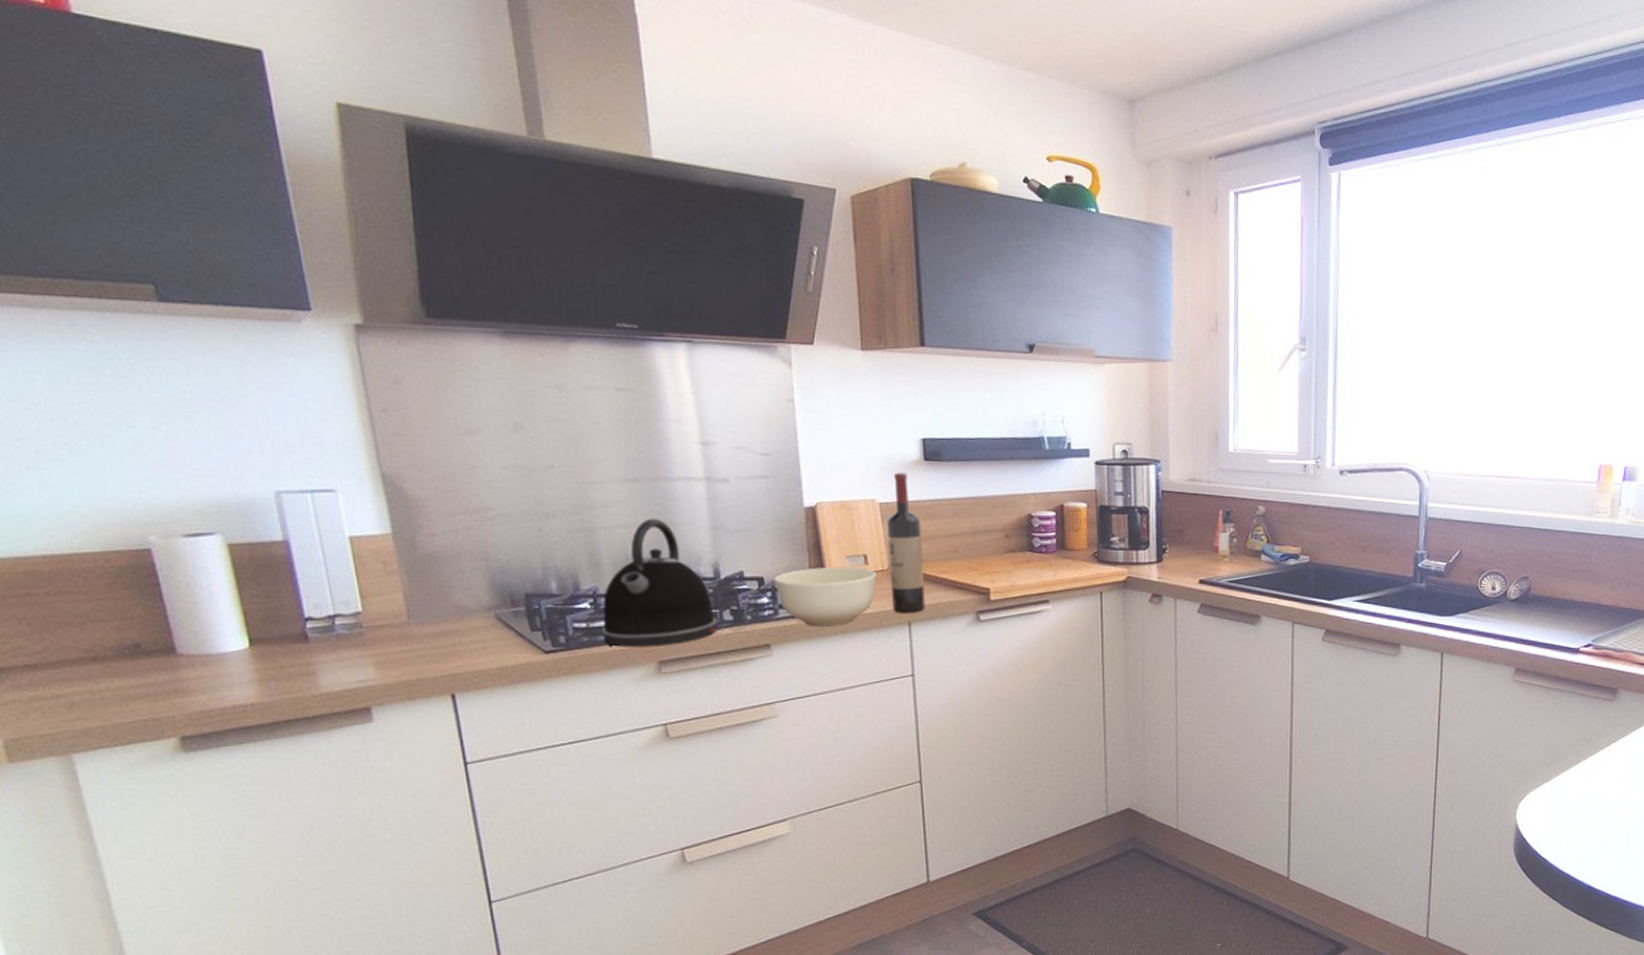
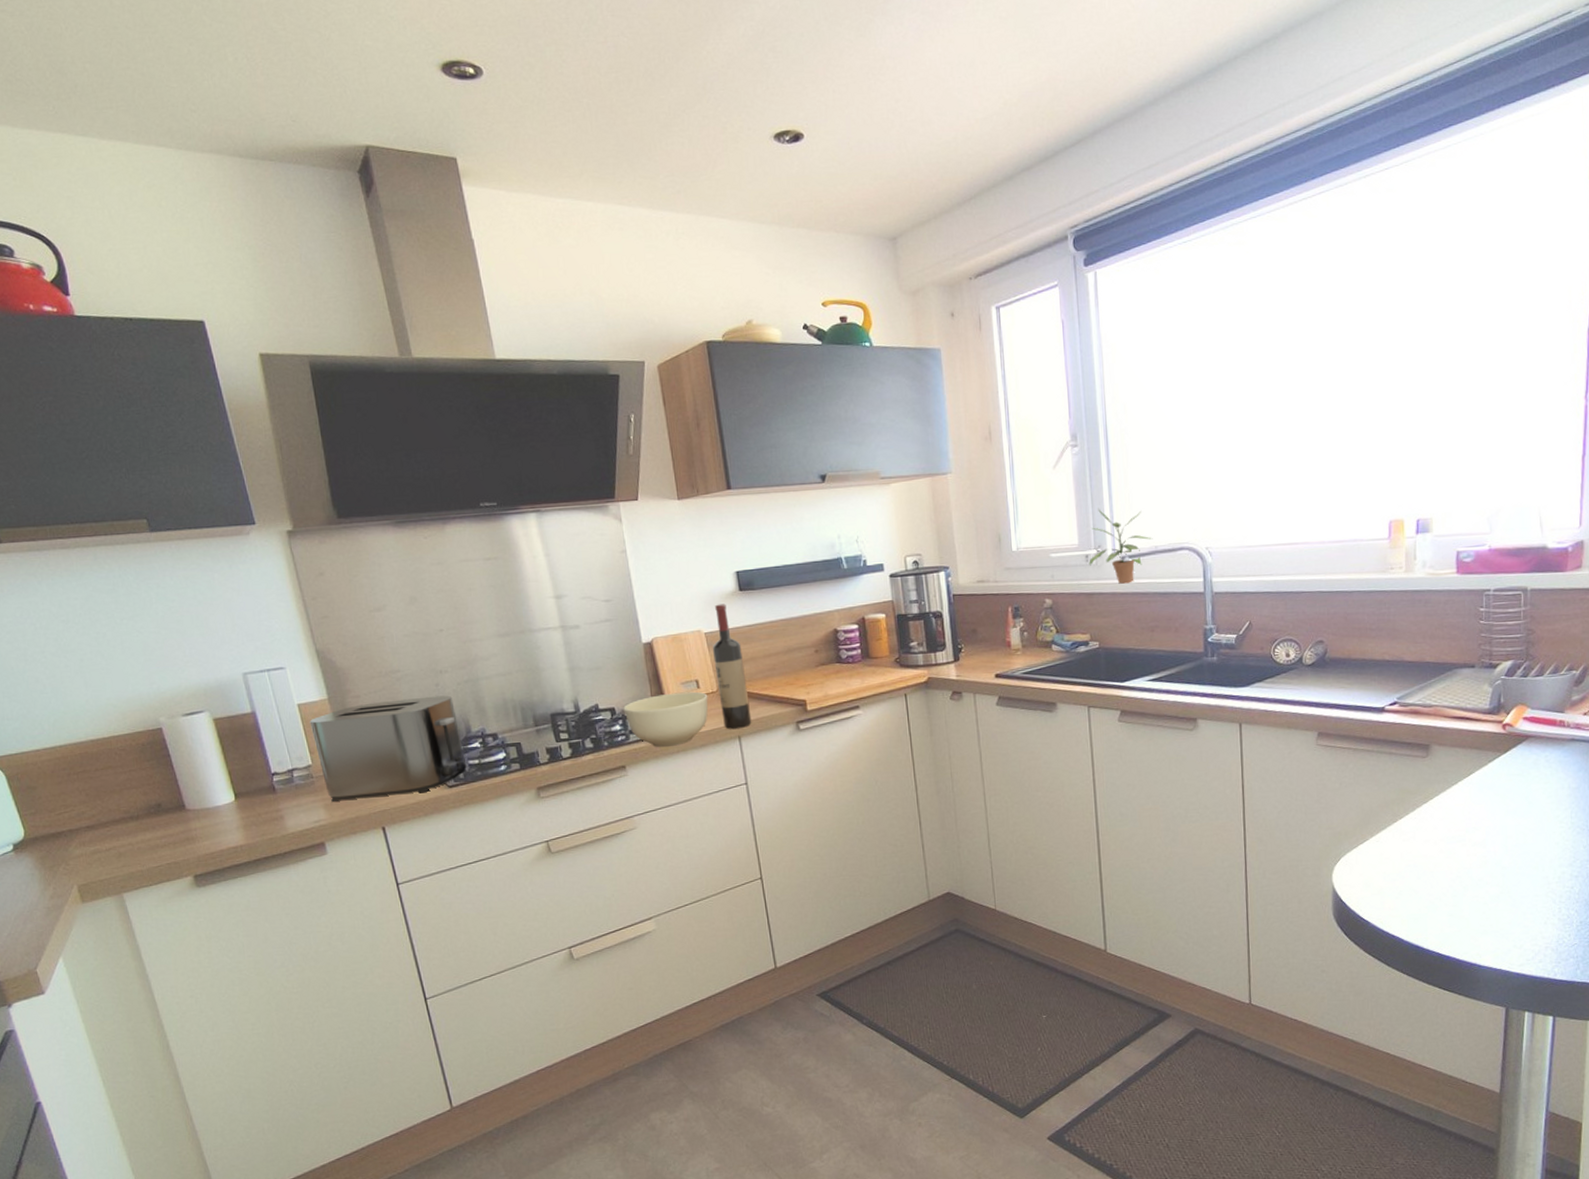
toaster: none [364,543,571,659] -> present [309,695,467,802]
kettle: present [601,518,717,648] -> none [489,665,581,778]
potted plant: none [1306,417,1373,499] -> present [1089,508,1153,584]

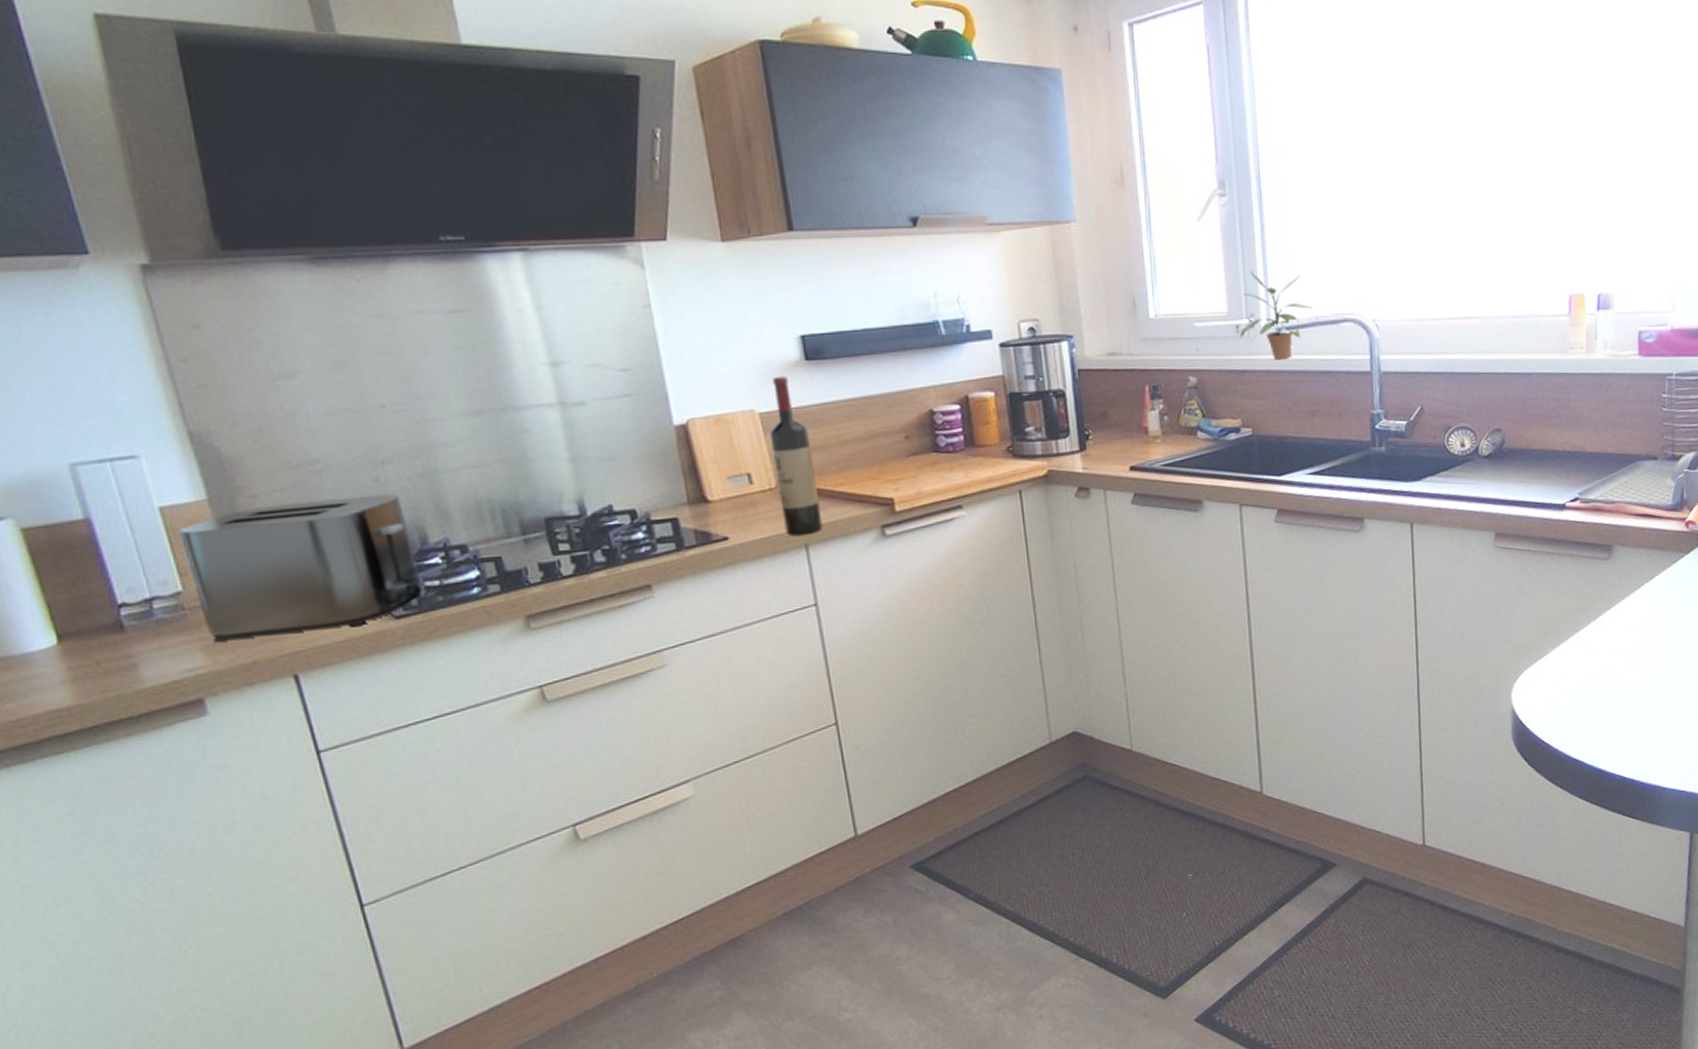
bowl: present [623,691,709,748] -> none [648,488,765,561]

